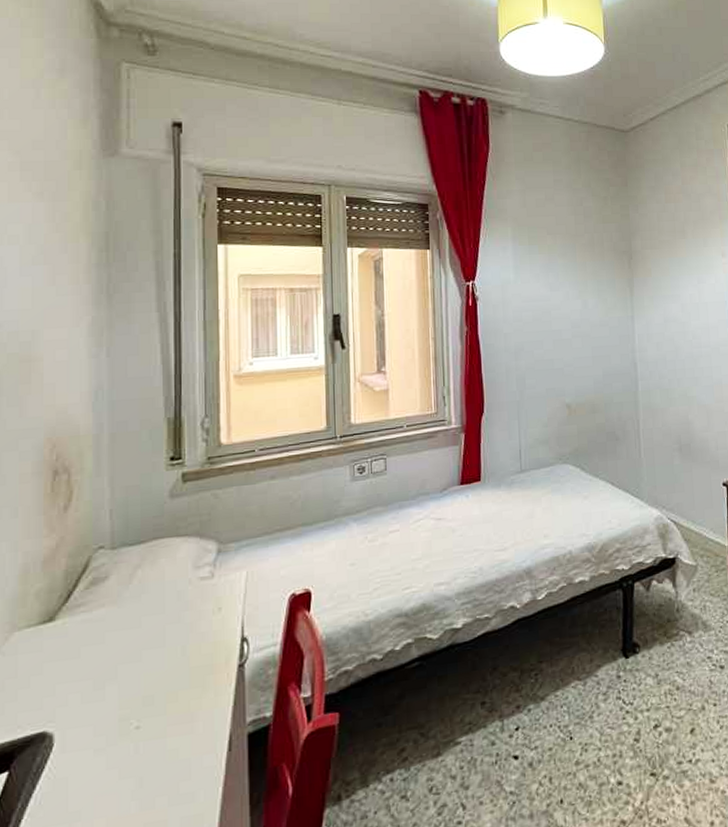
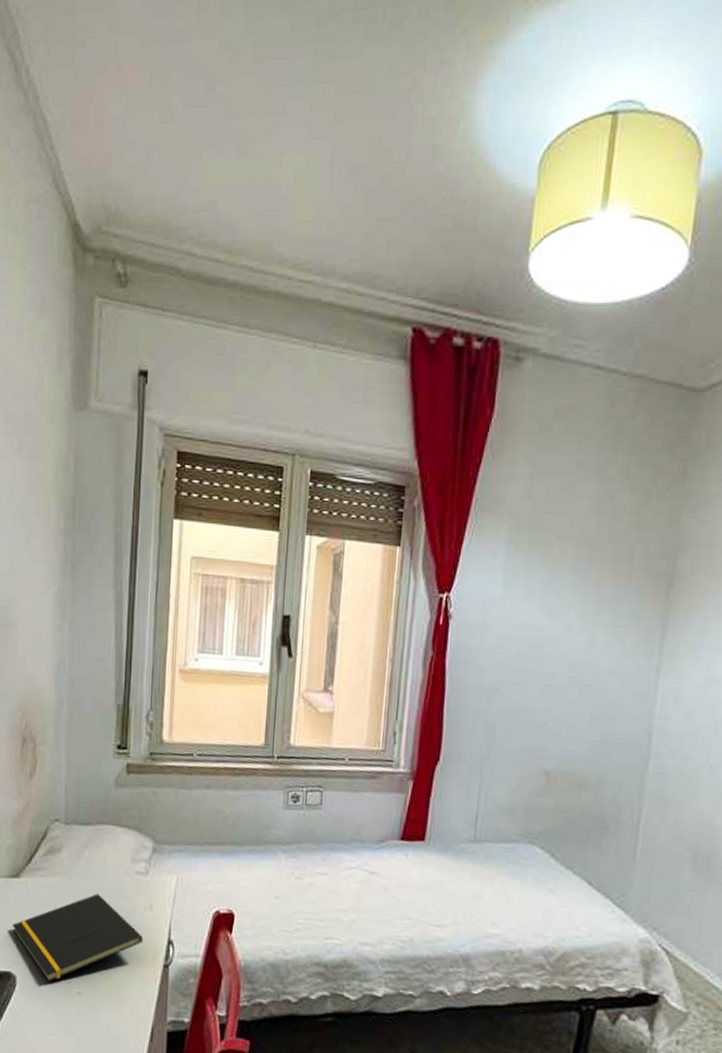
notepad: none [46,612,213,727] -> present [12,893,143,982]

